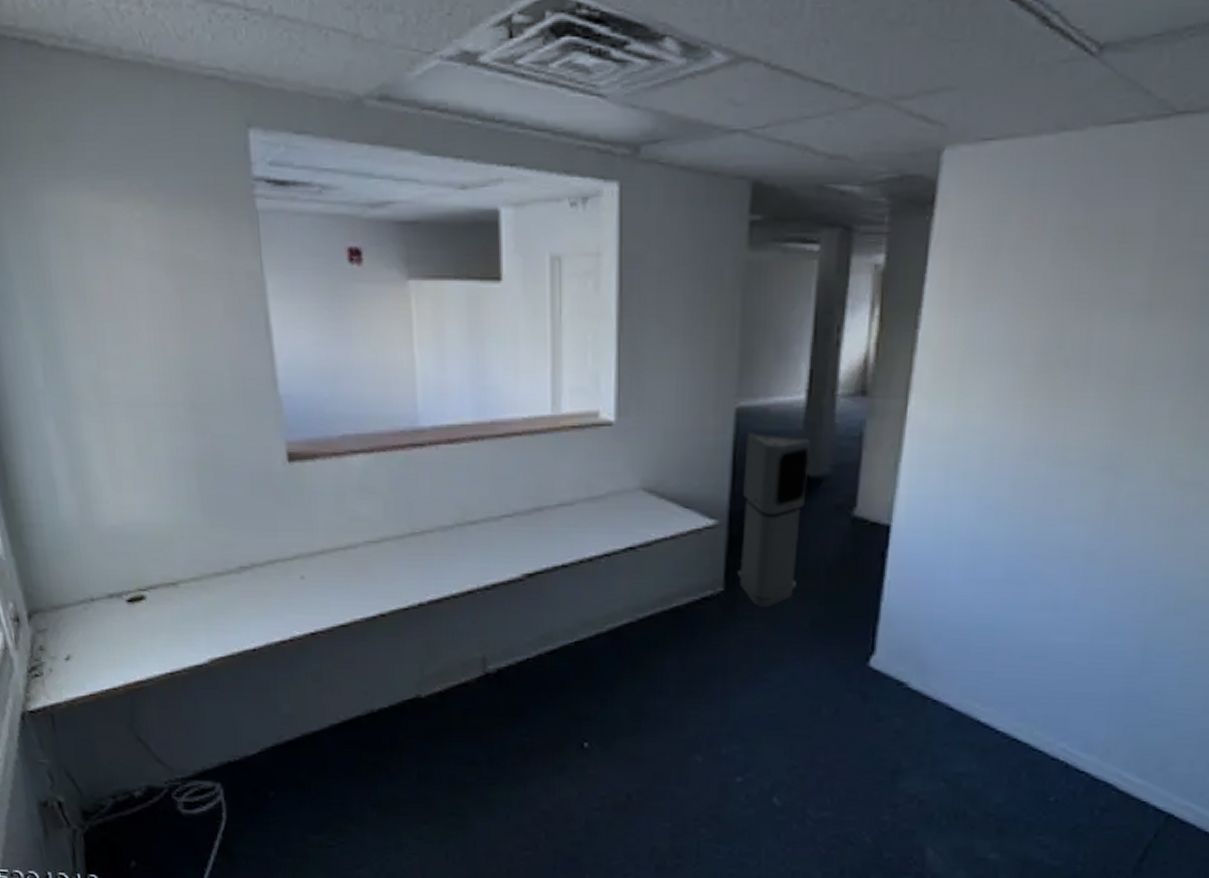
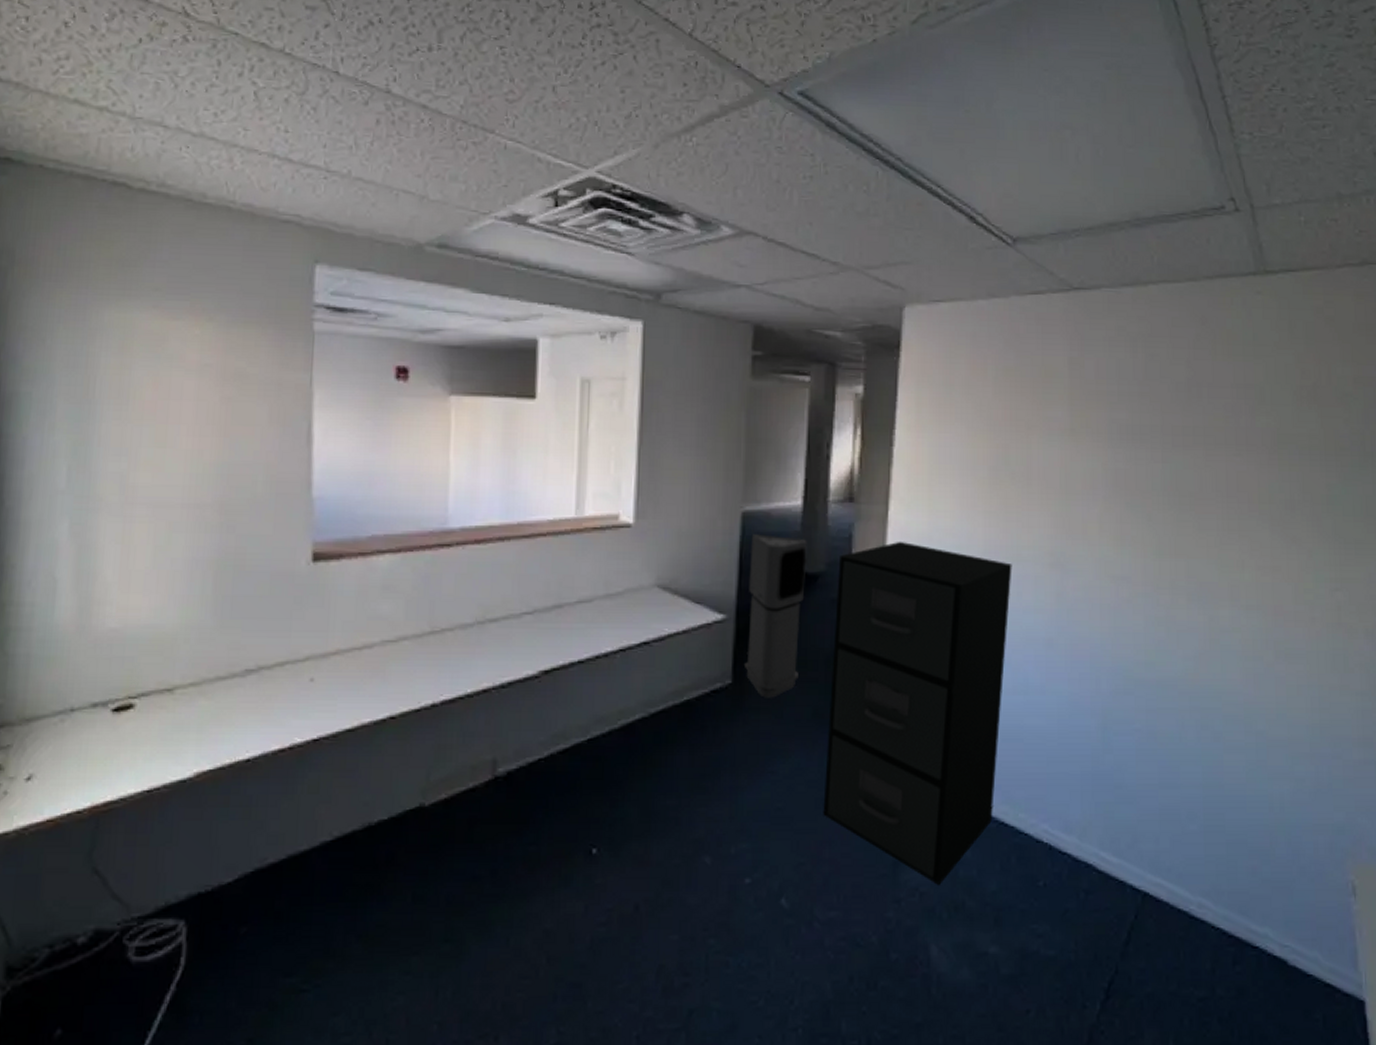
filing cabinet: none [819,440,1055,794] -> present [823,541,1012,885]

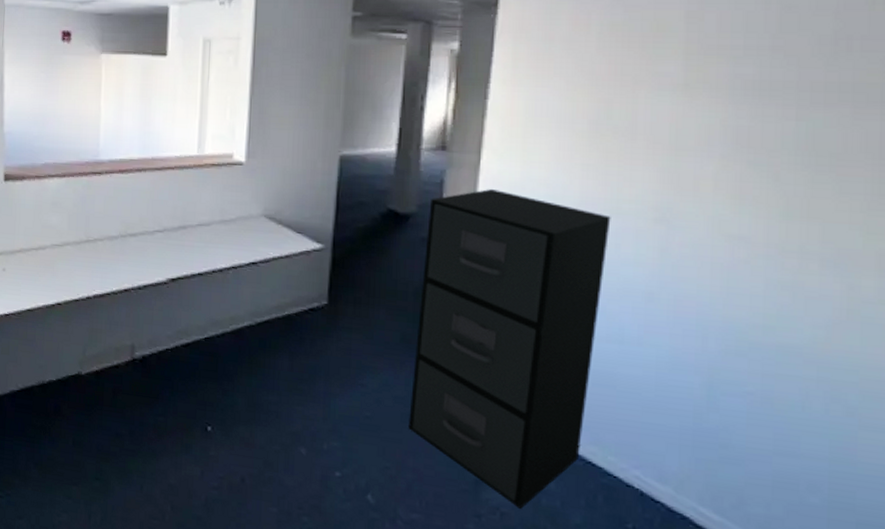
air purifier: present [745,534,807,698] -> none [339,176,400,321]

